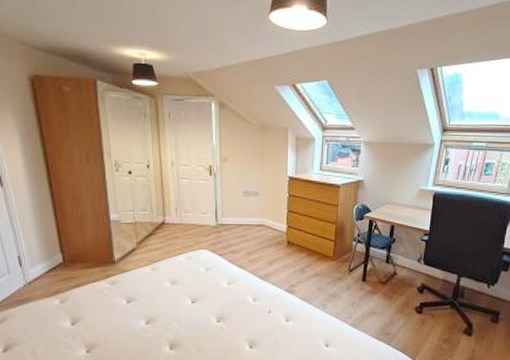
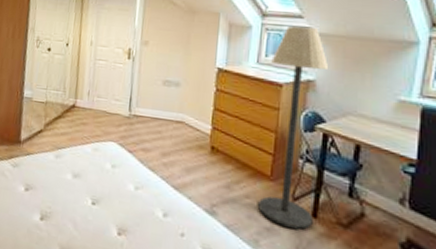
floor lamp: none [325,136,374,291] -> present [258,26,329,229]

